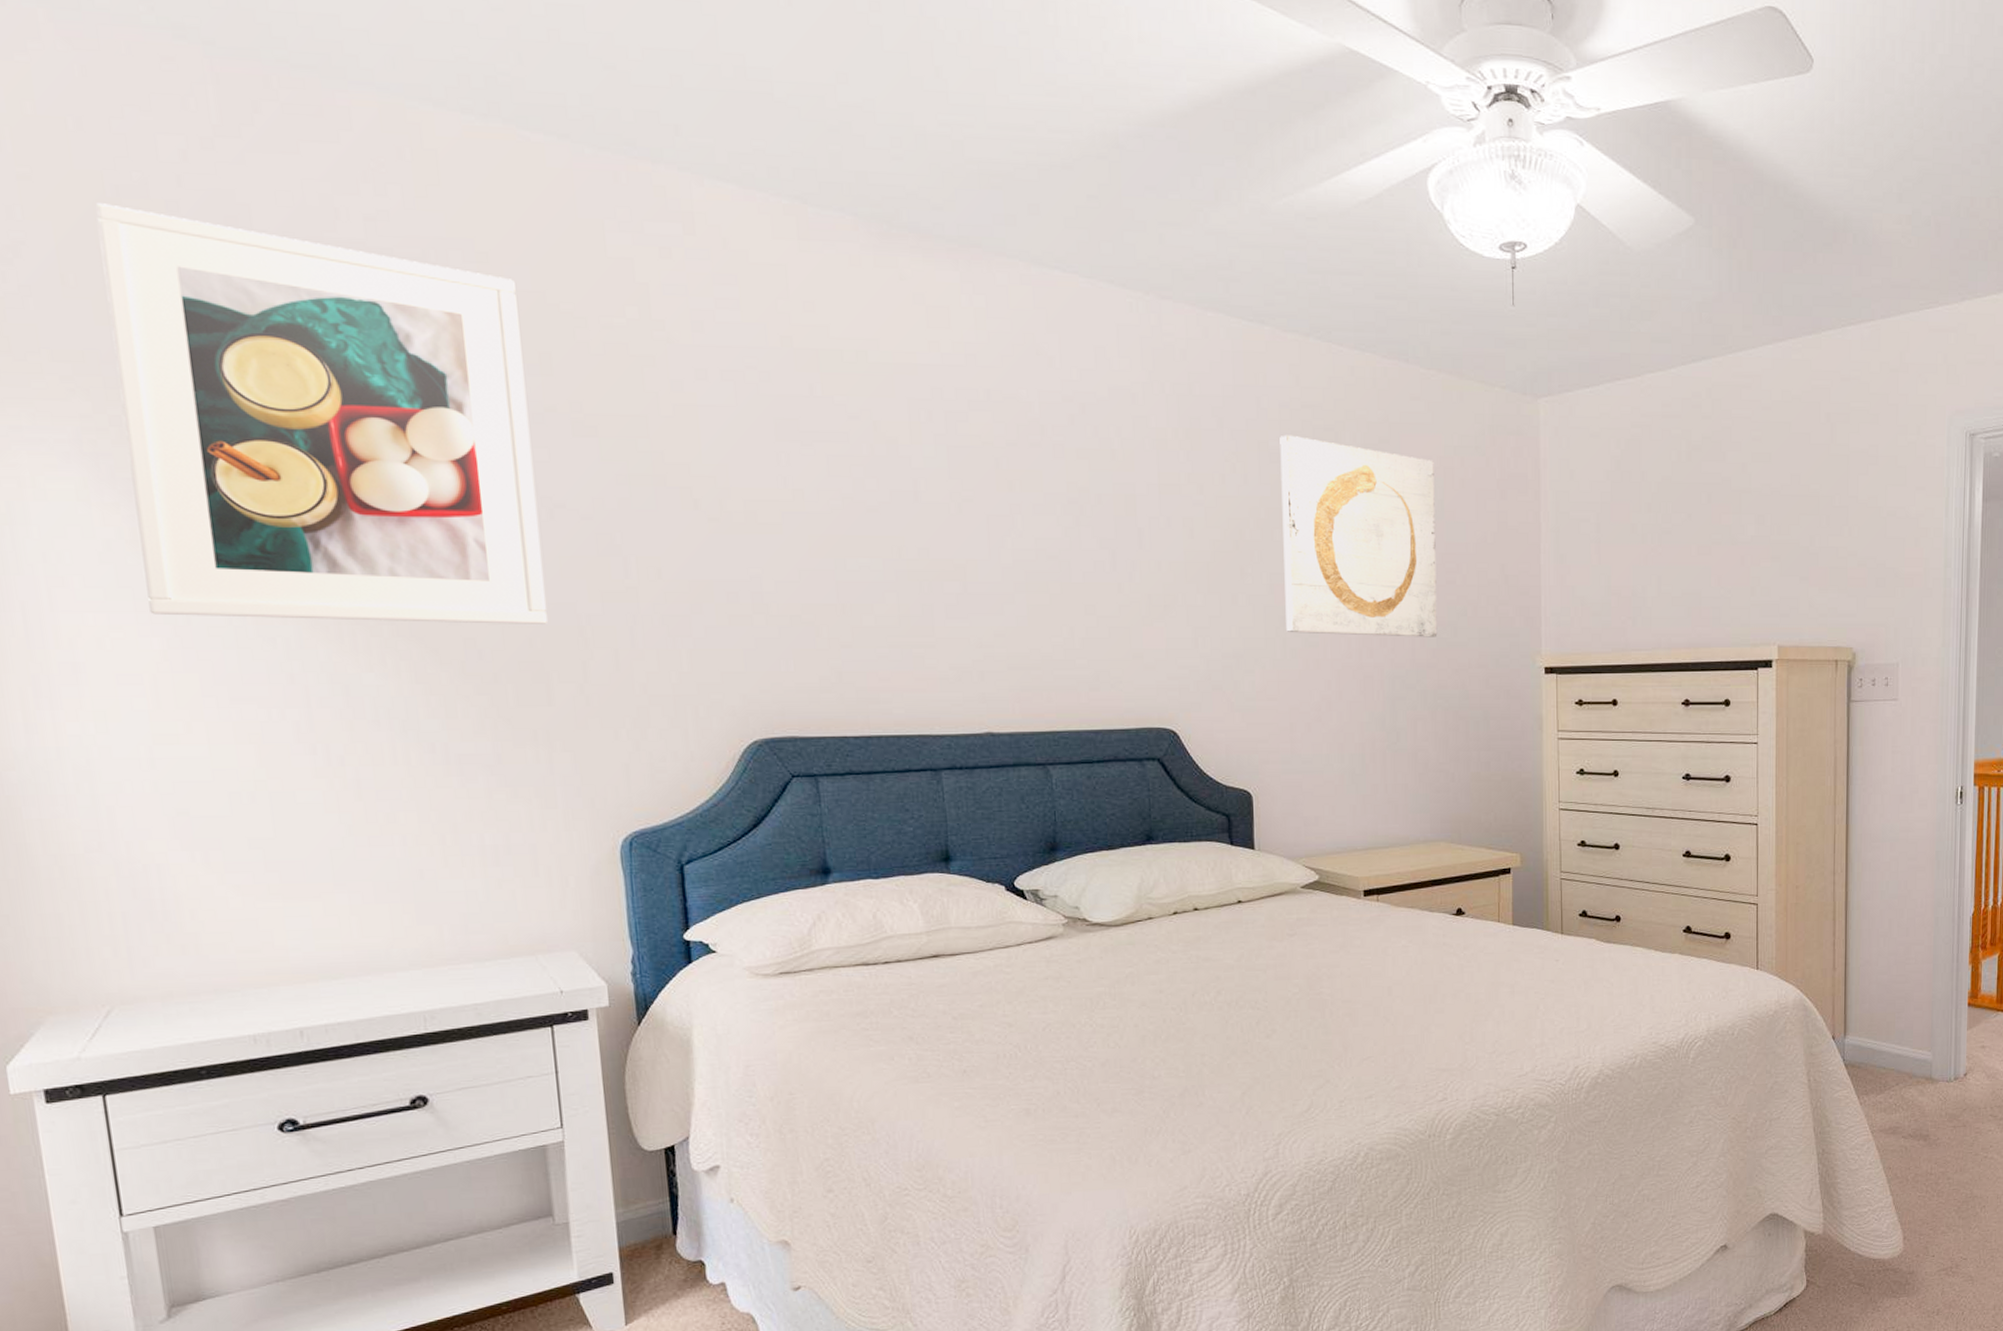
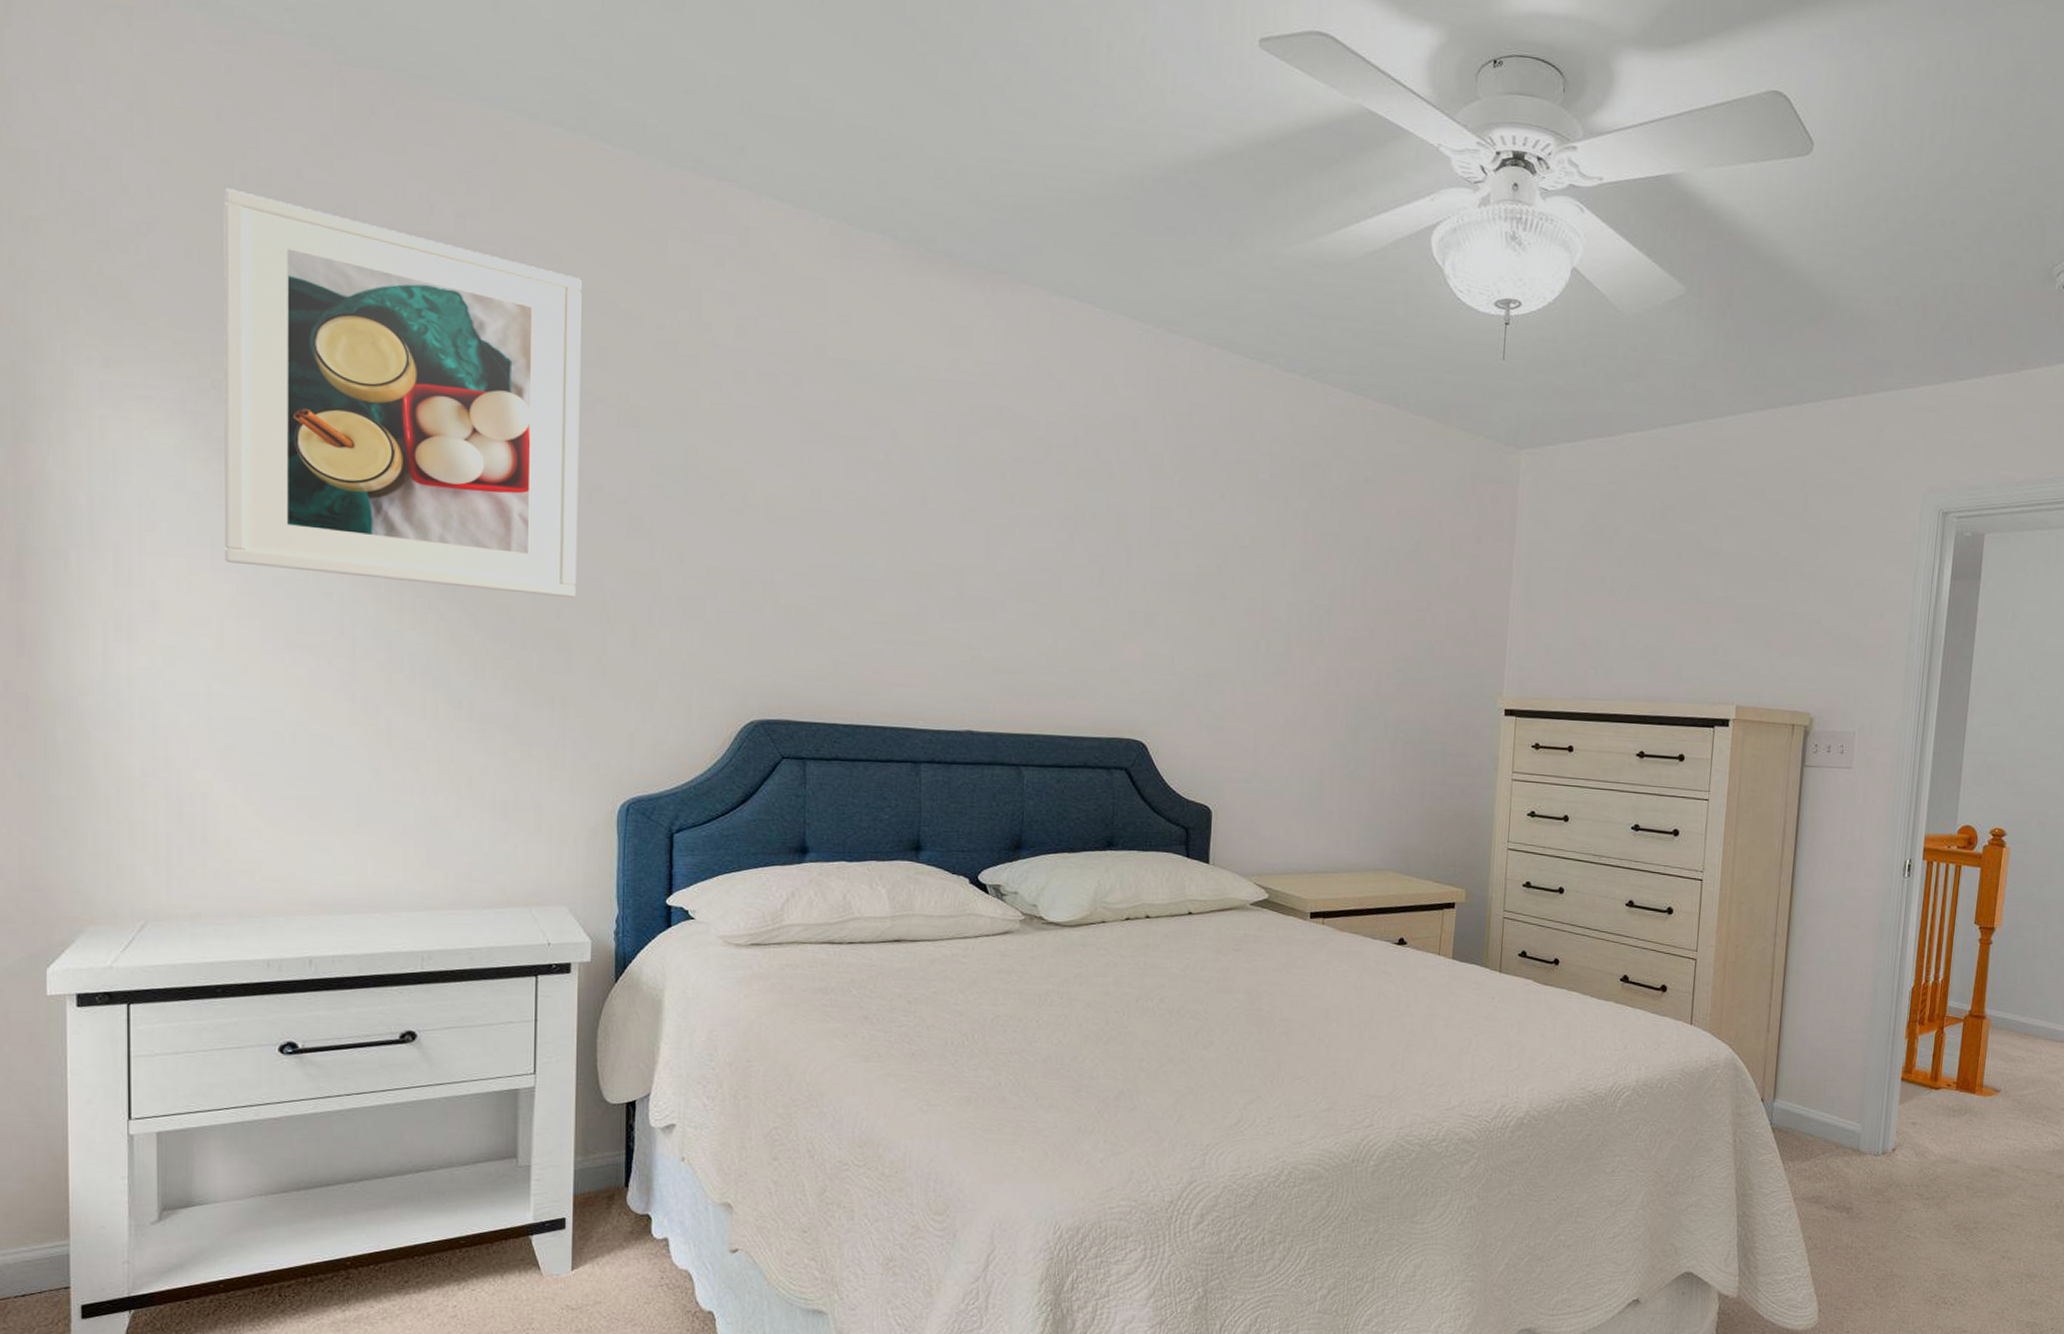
wall art: present [1280,435,1438,637] -> none [1259,468,1415,672]

